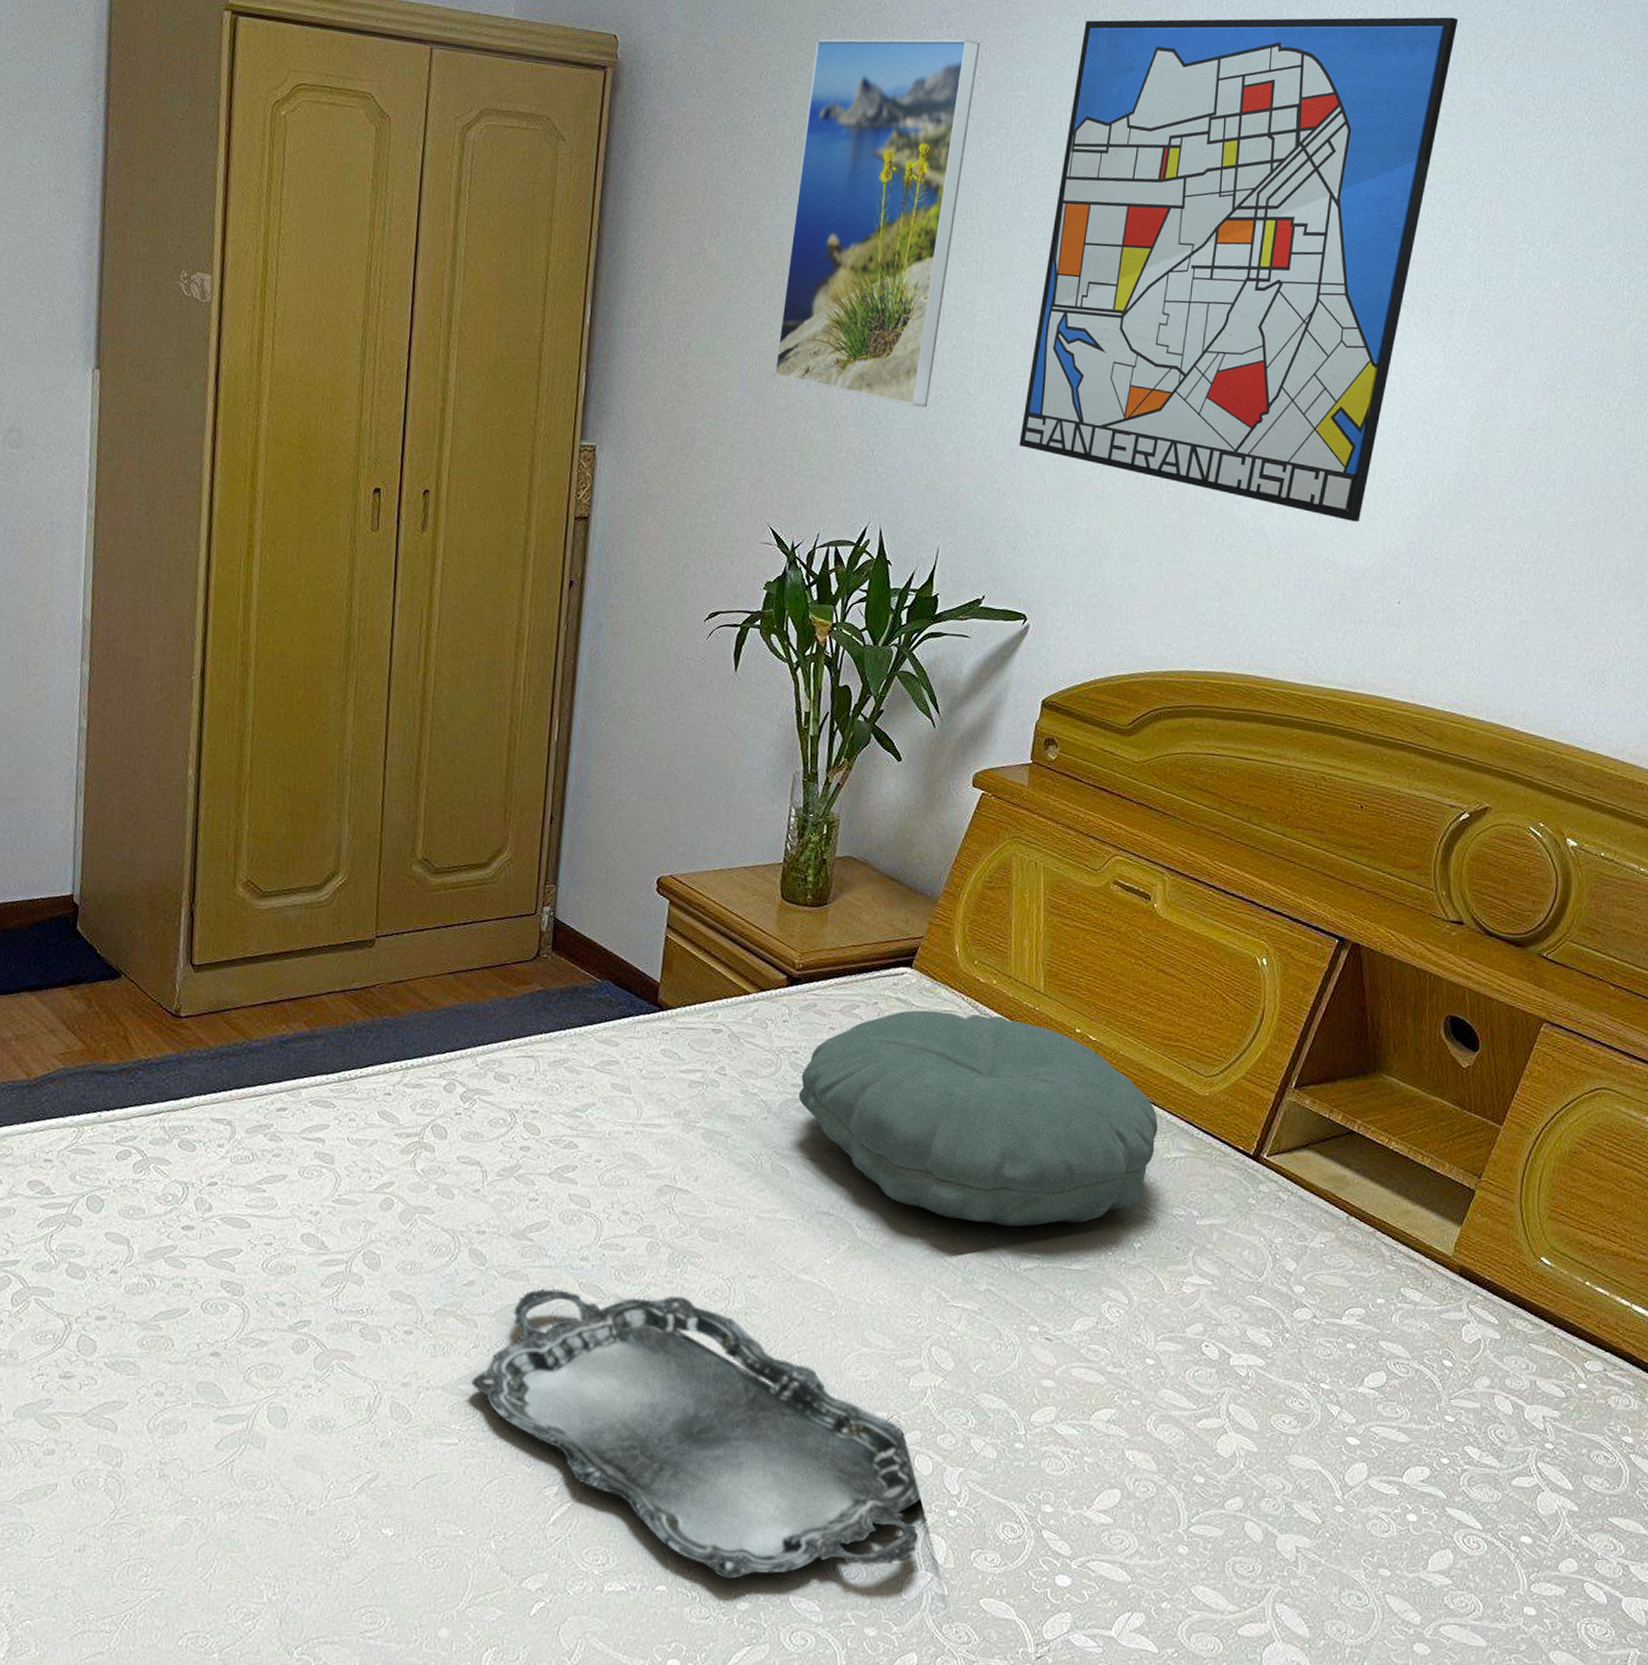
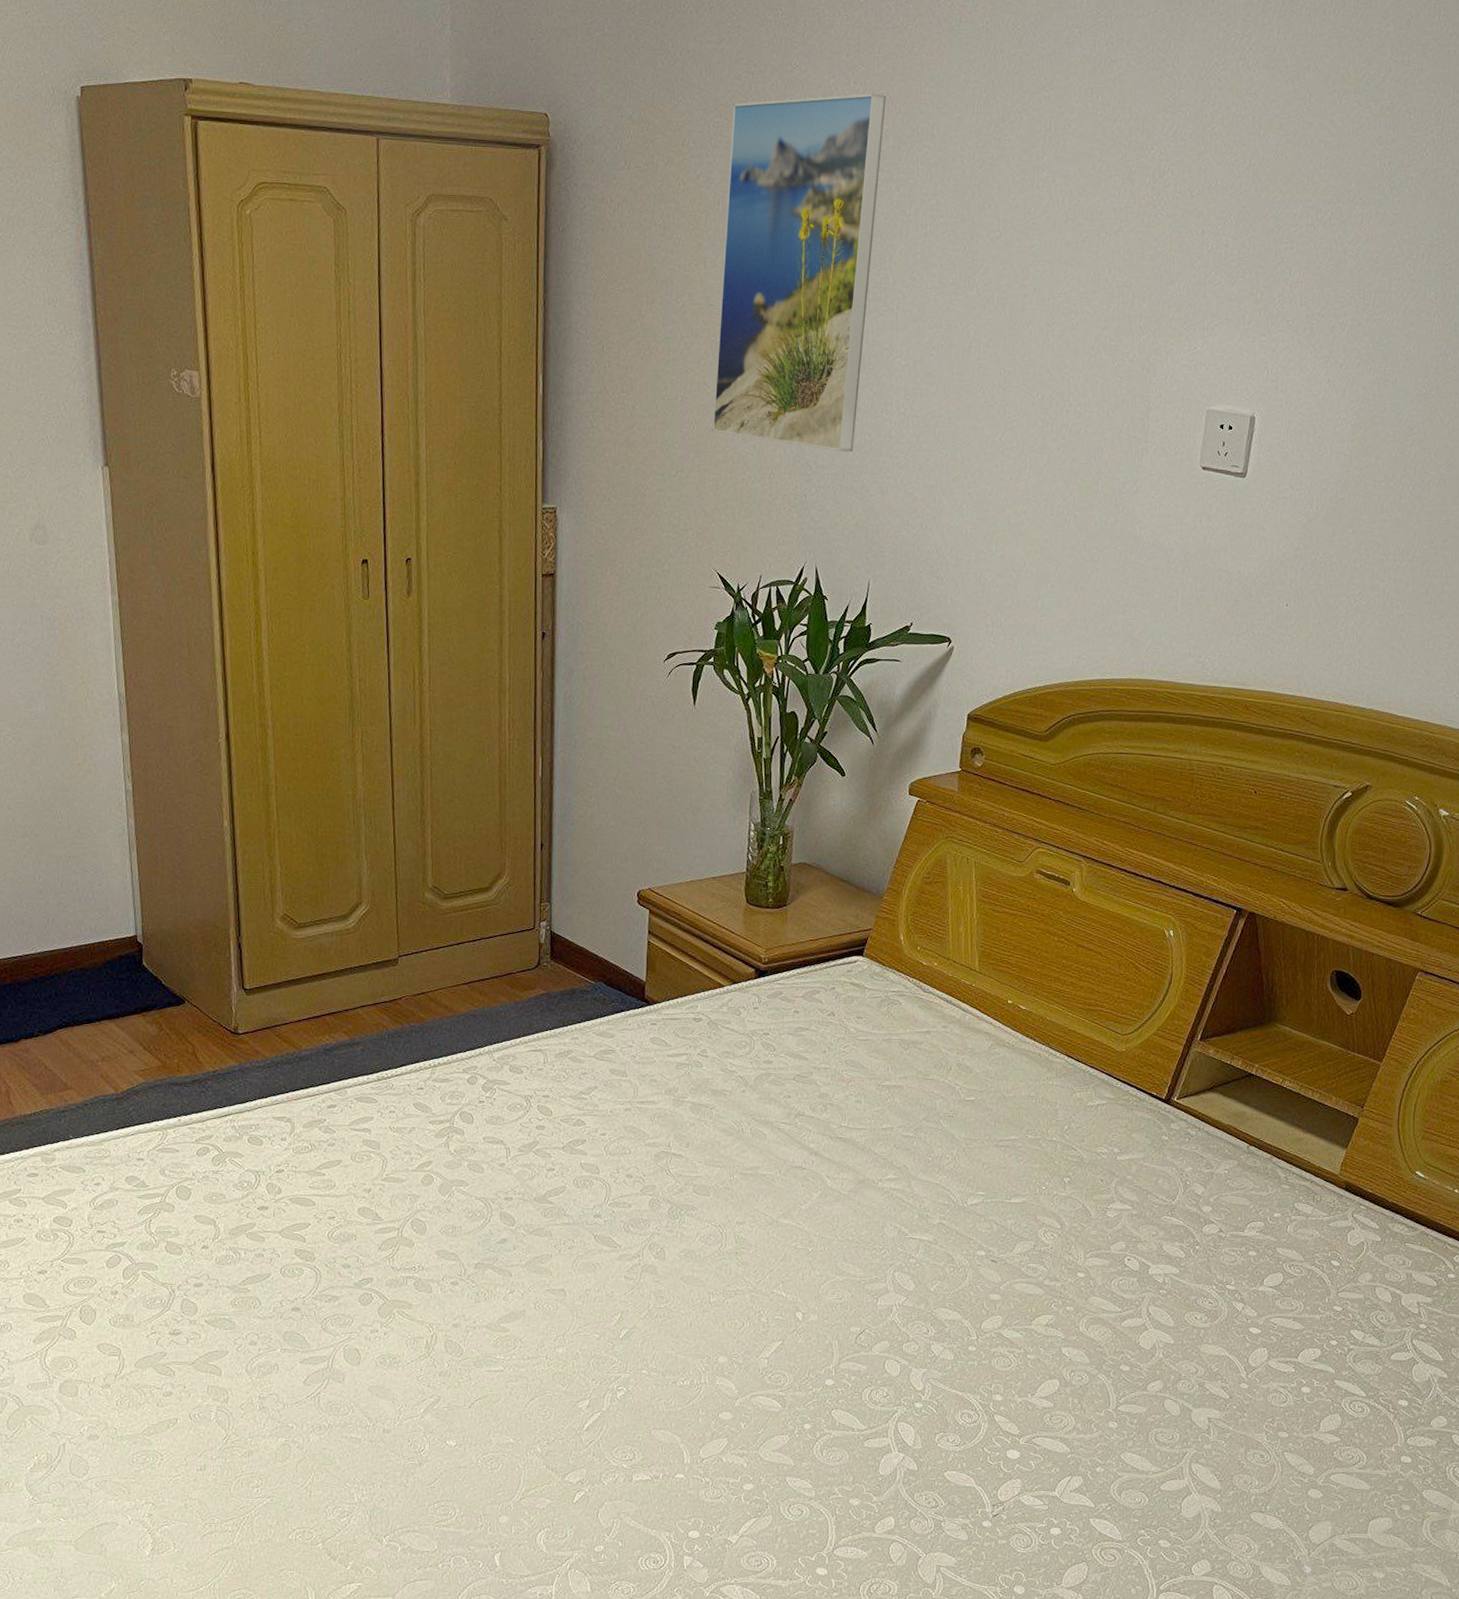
serving tray: present [471,1288,922,1580] -> none [510,1242,893,1467]
pillow: present [798,1010,1158,1227] -> none [770,992,1082,1170]
wall art: present [1019,17,1459,523] -> none [938,37,1338,534]

